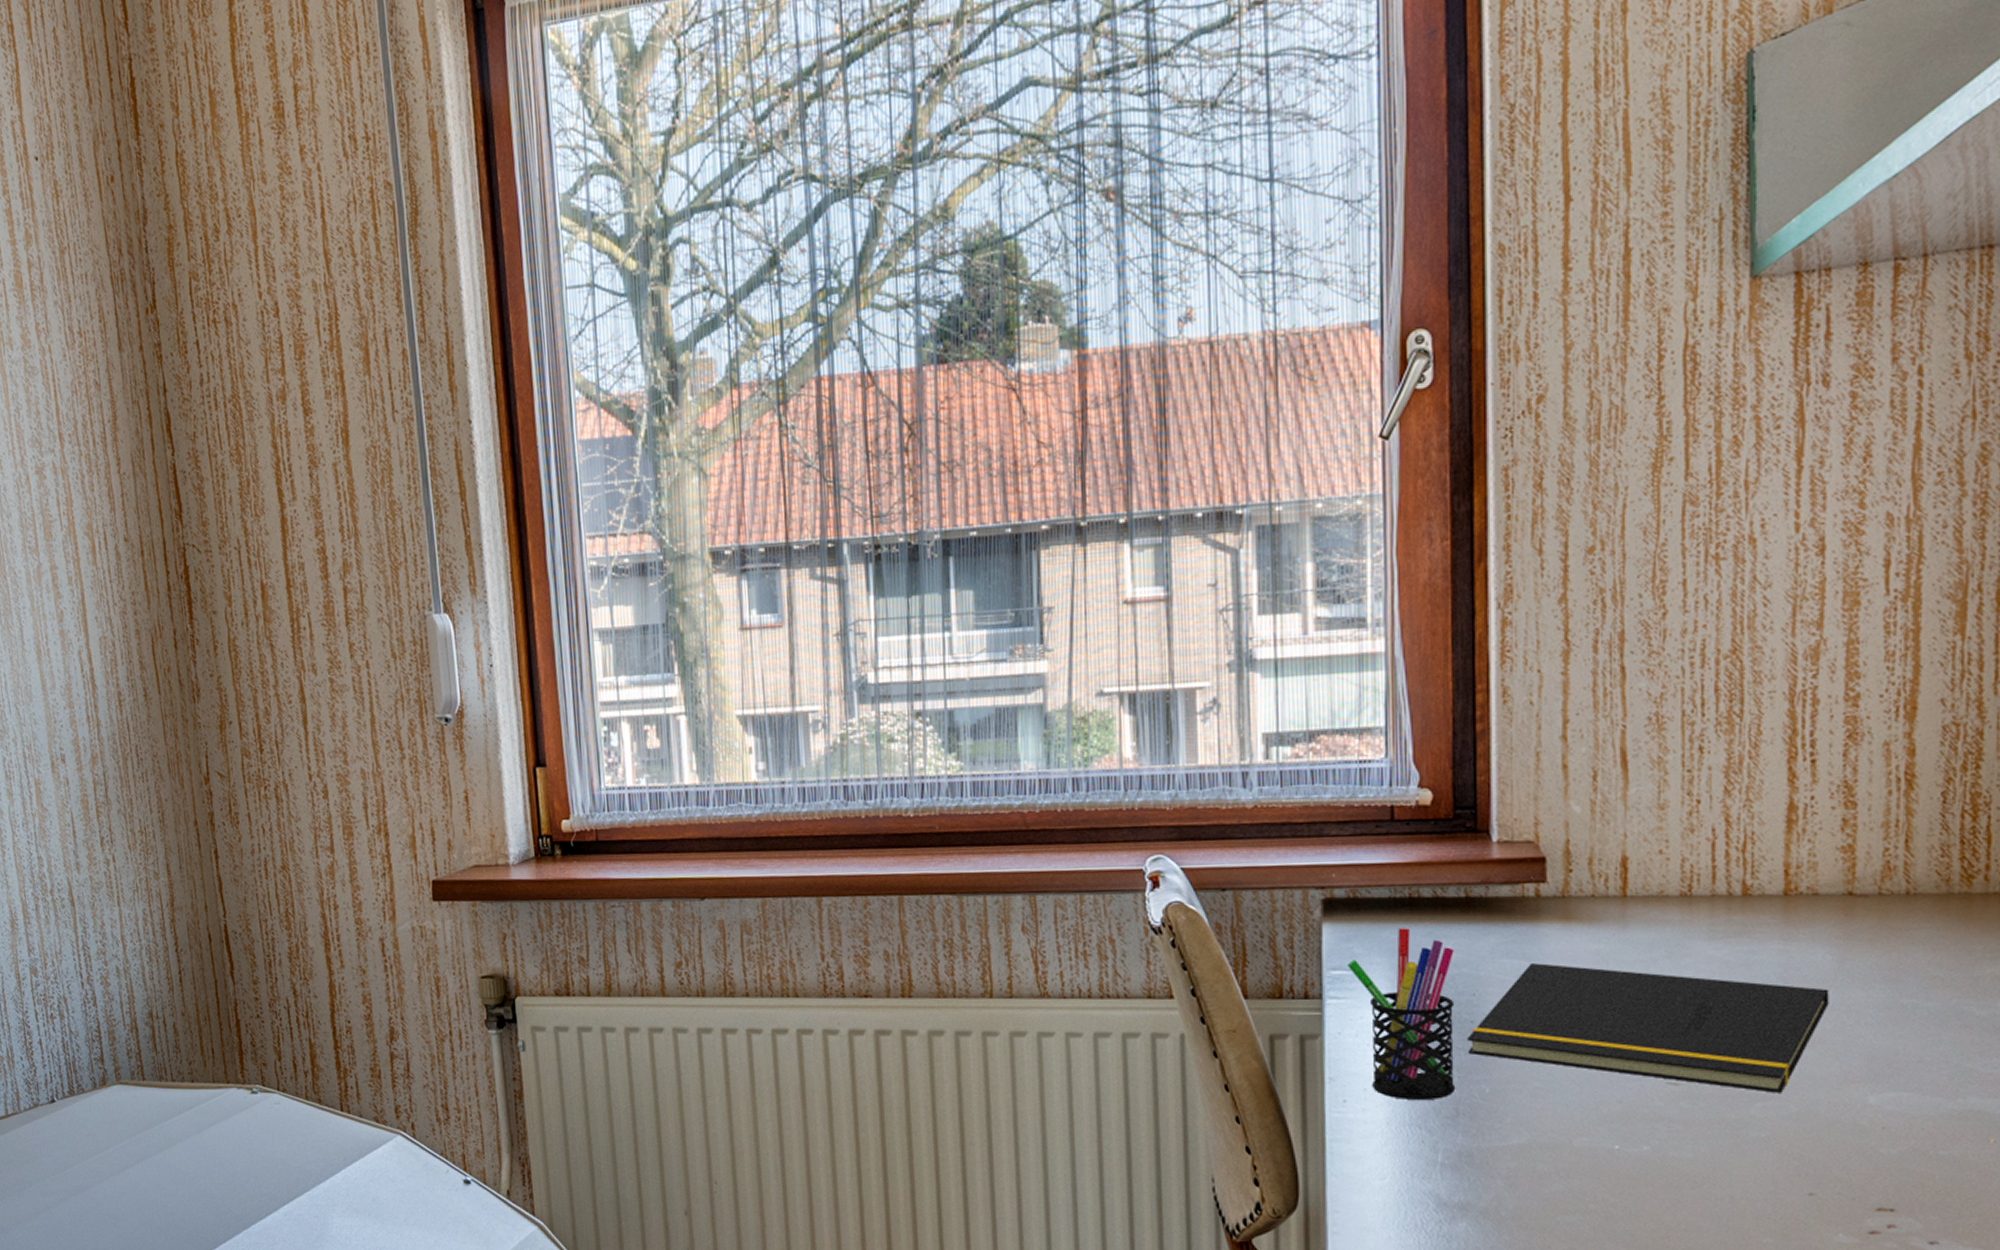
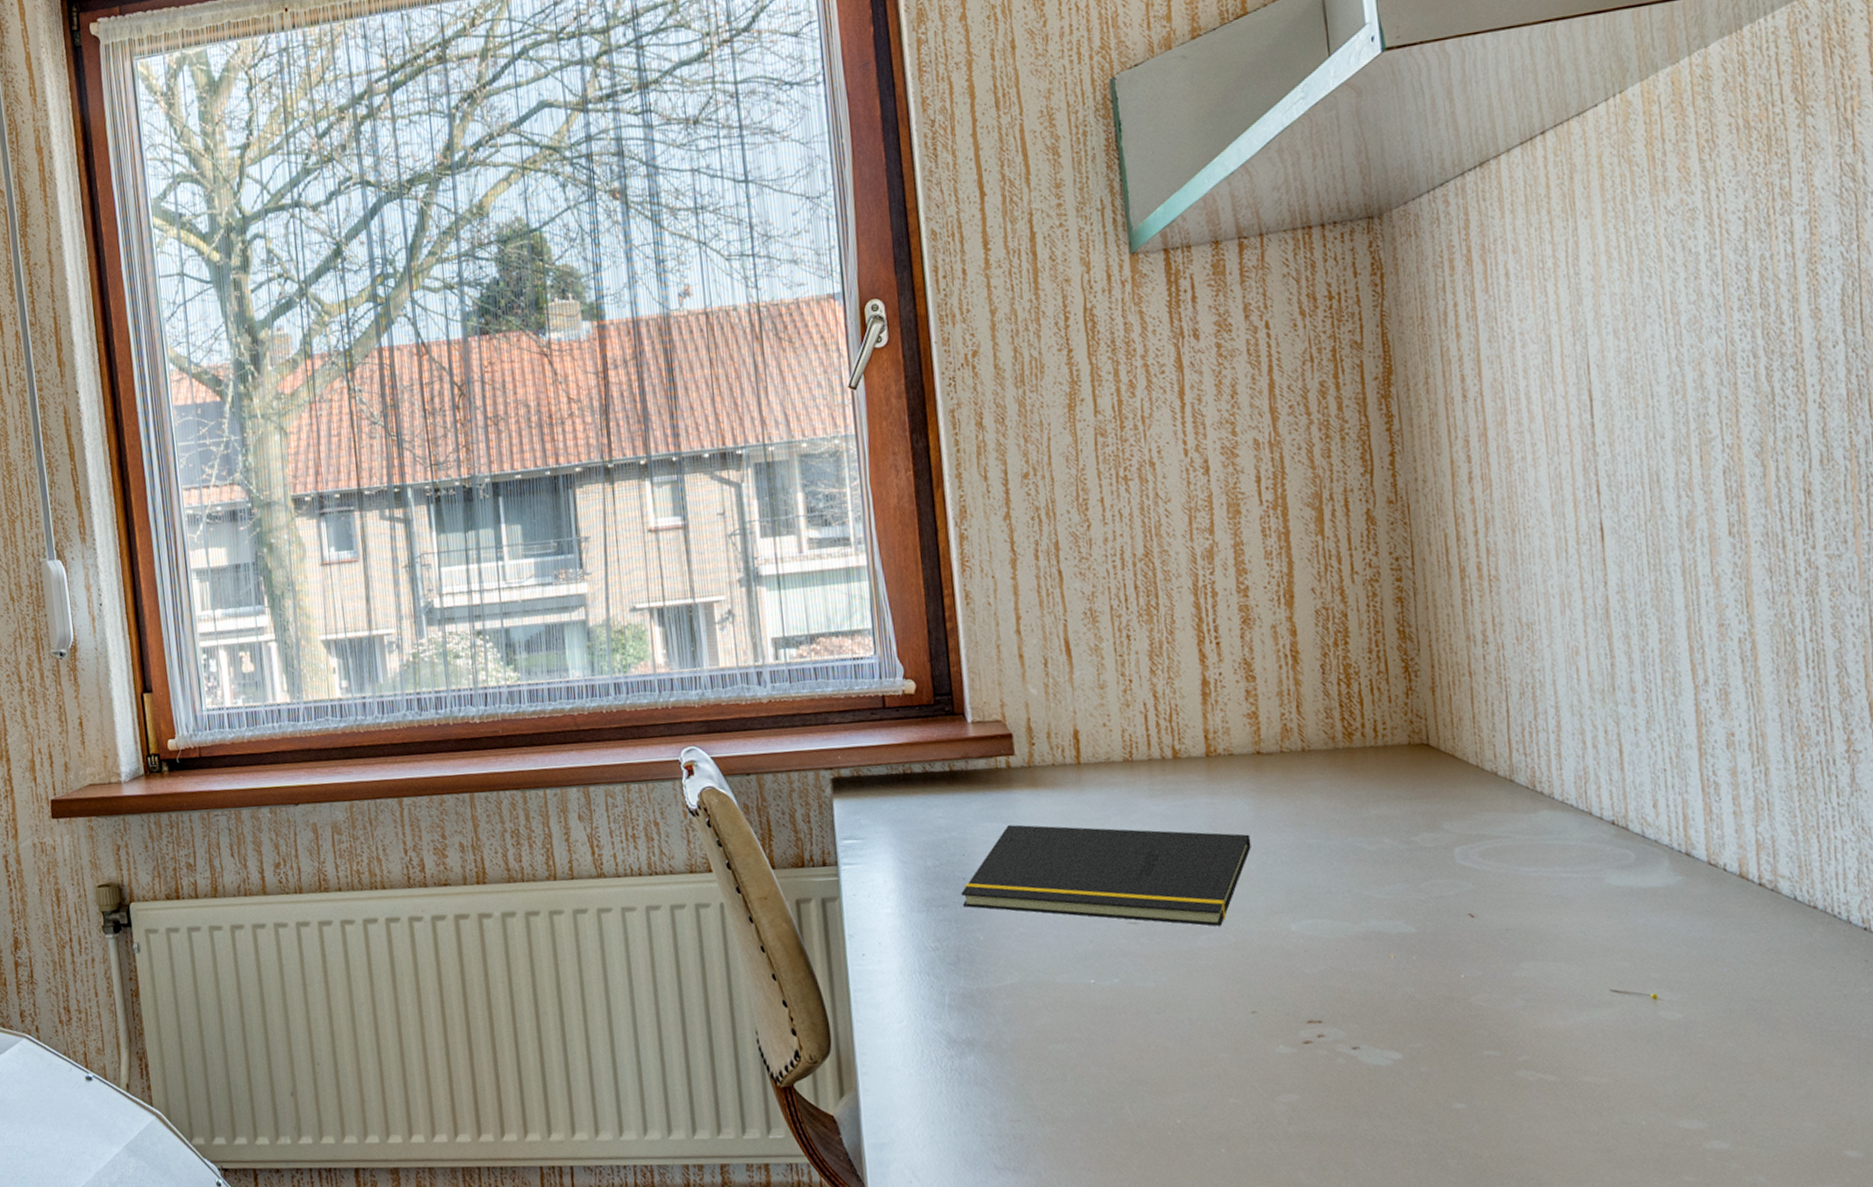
pen holder: present [1347,928,1456,1101] -> none [856,800,956,951]

